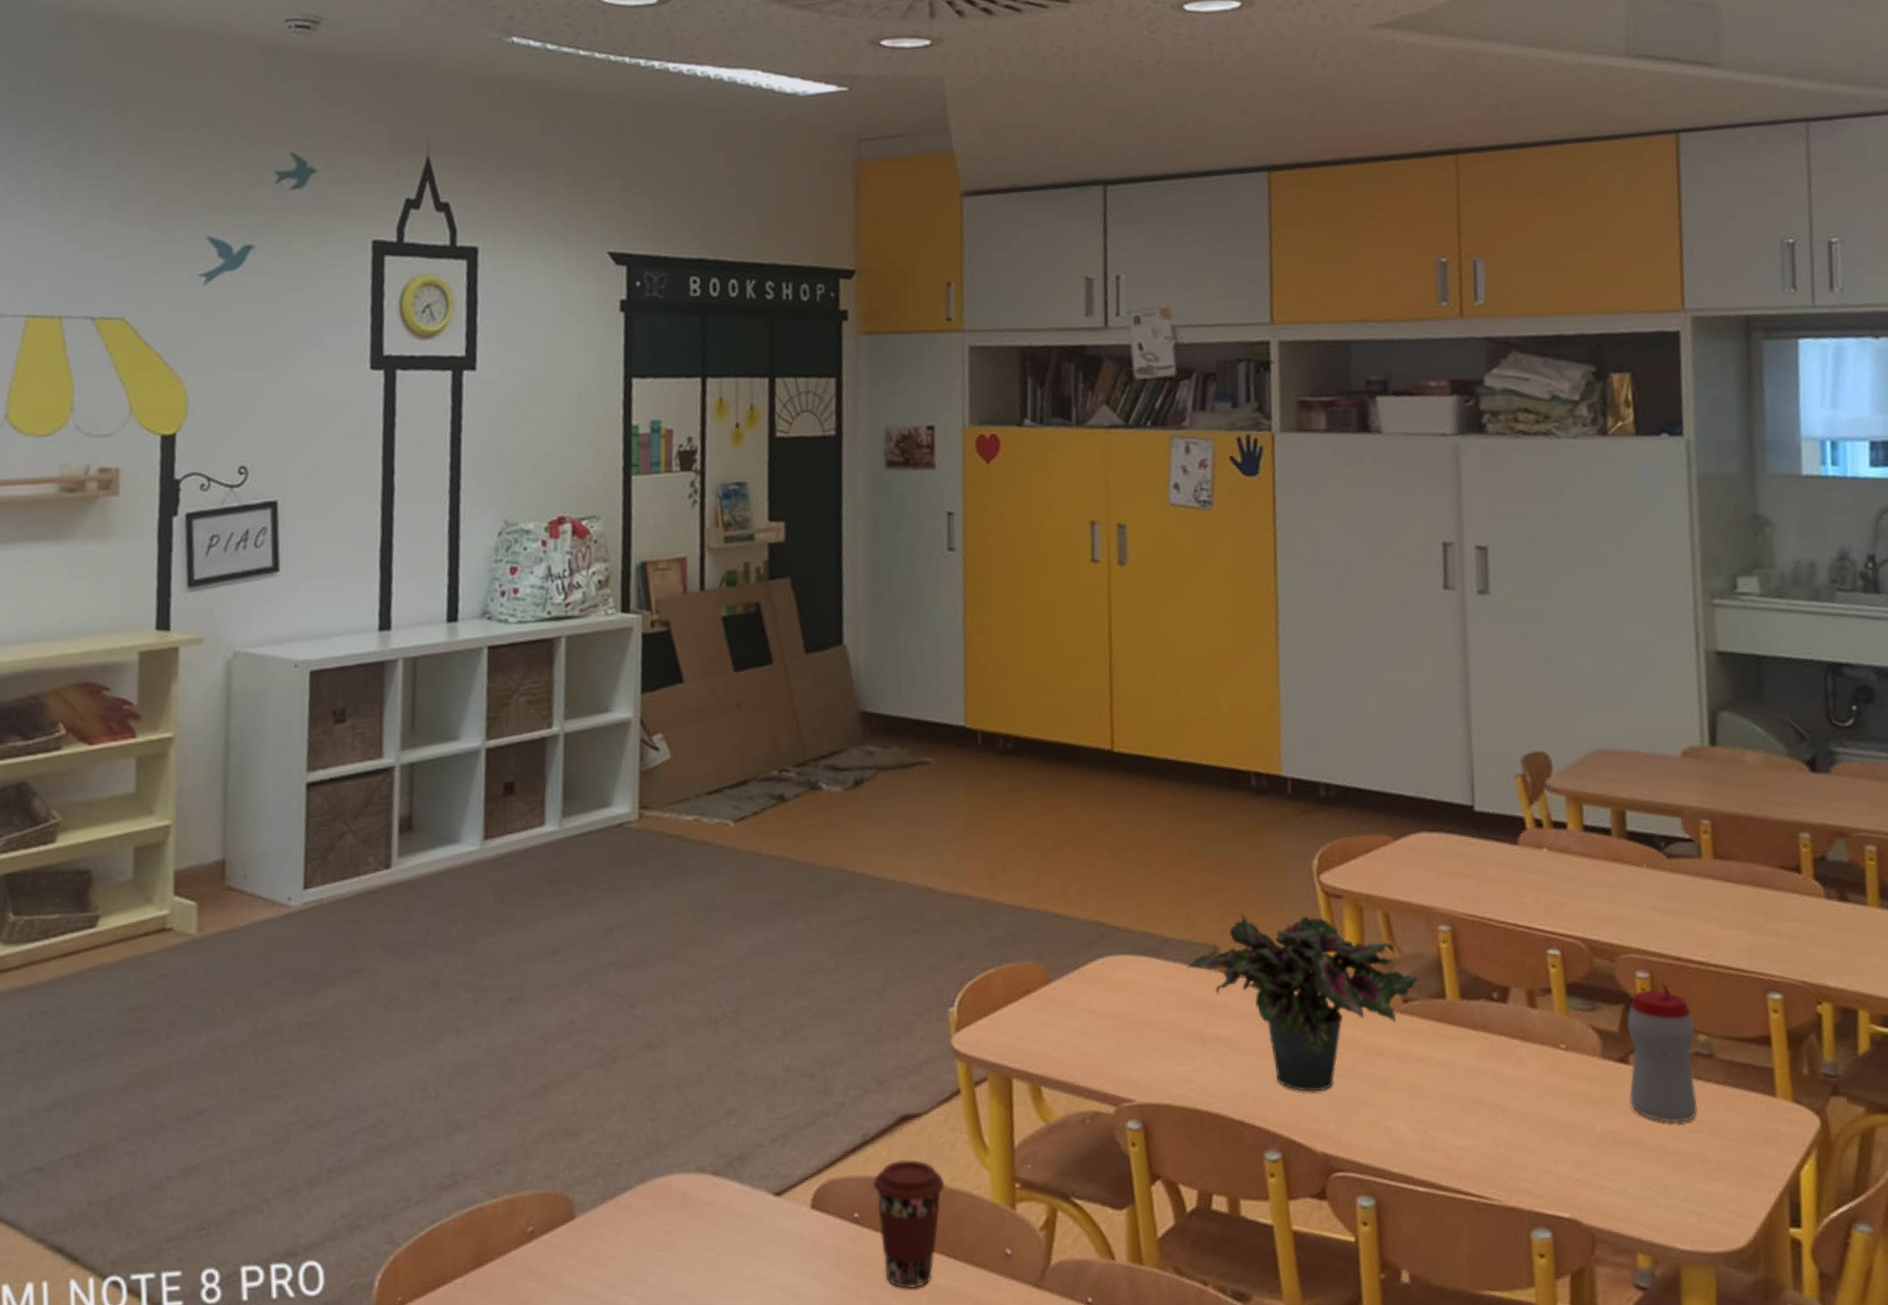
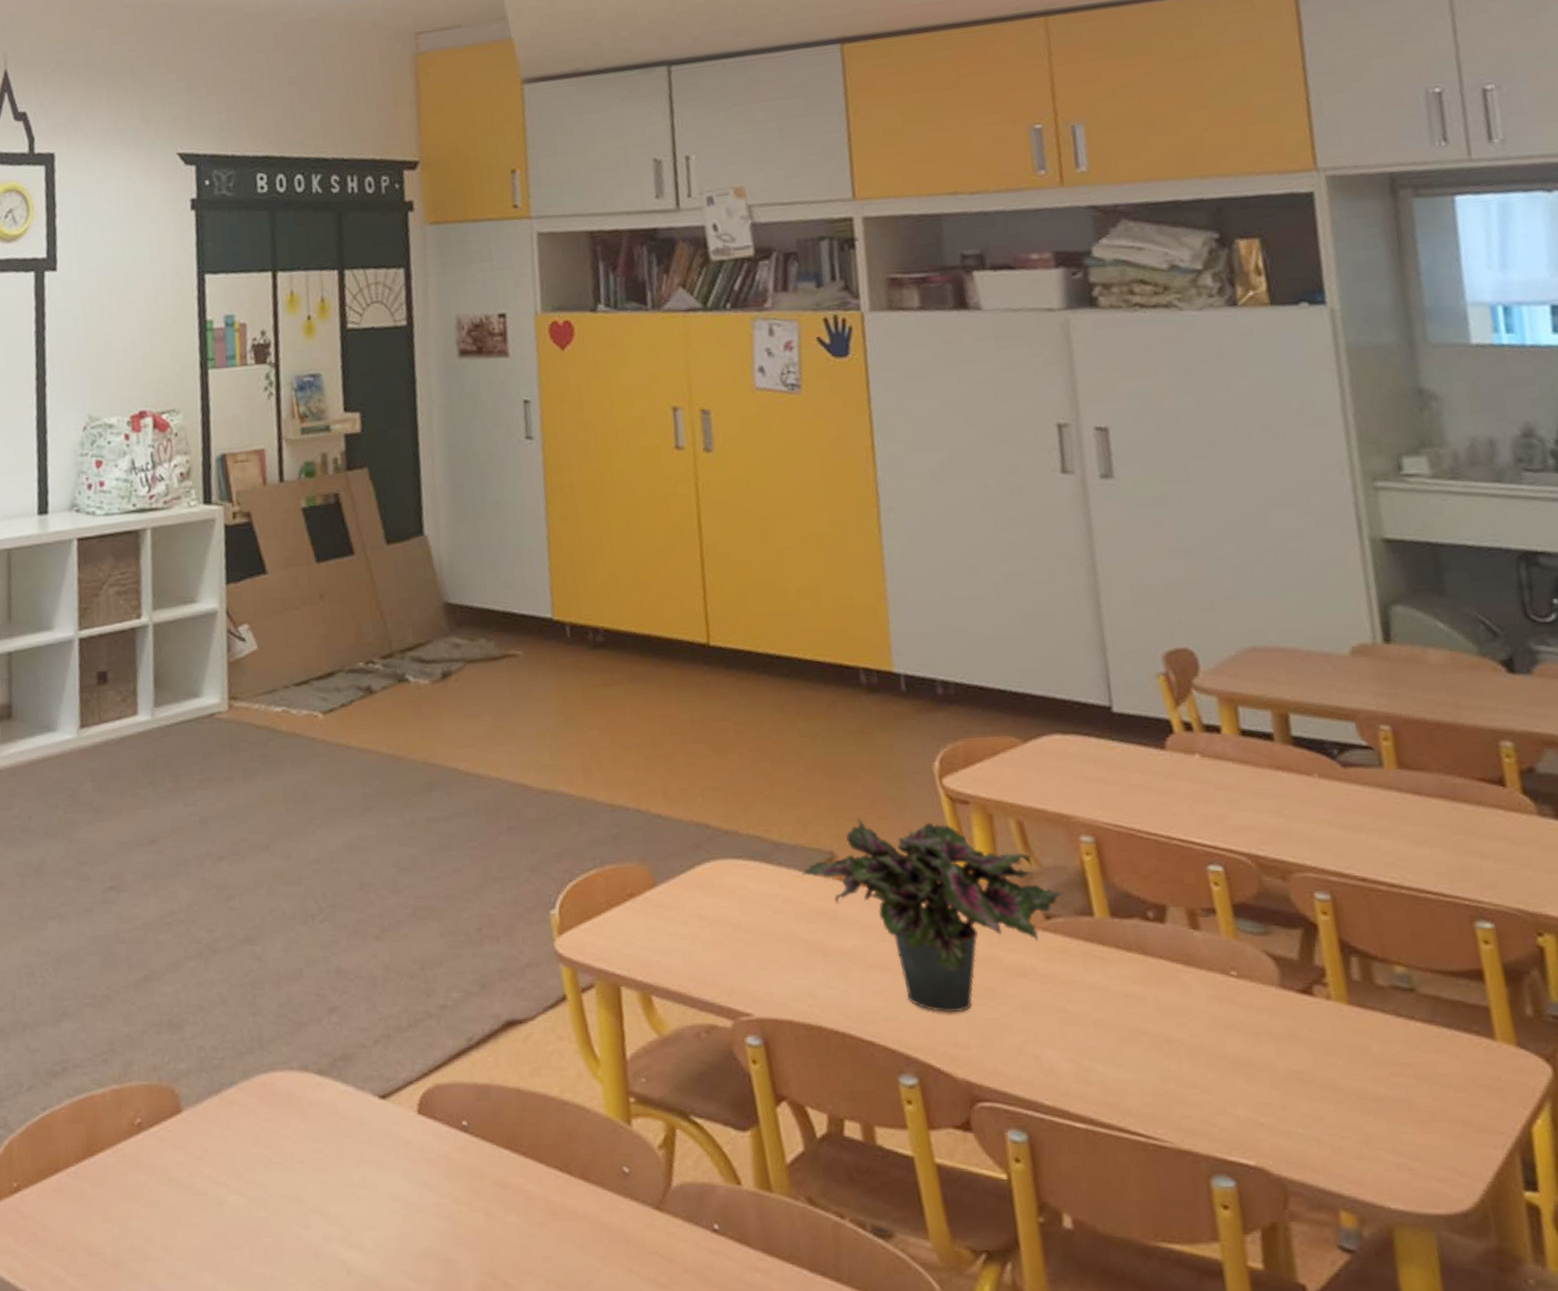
coffee cup: present [873,1160,945,1289] -> none [480,1067,555,1203]
sippy cup: present [1627,981,1698,1123] -> none [1307,904,1400,1065]

